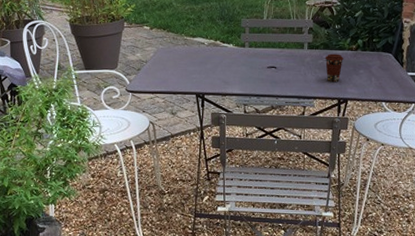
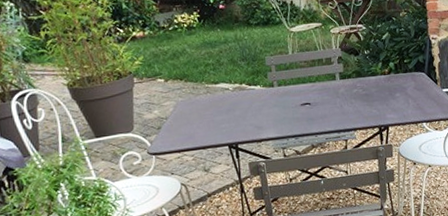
coffee cup: present [325,53,344,82] -> none [359,80,378,110]

